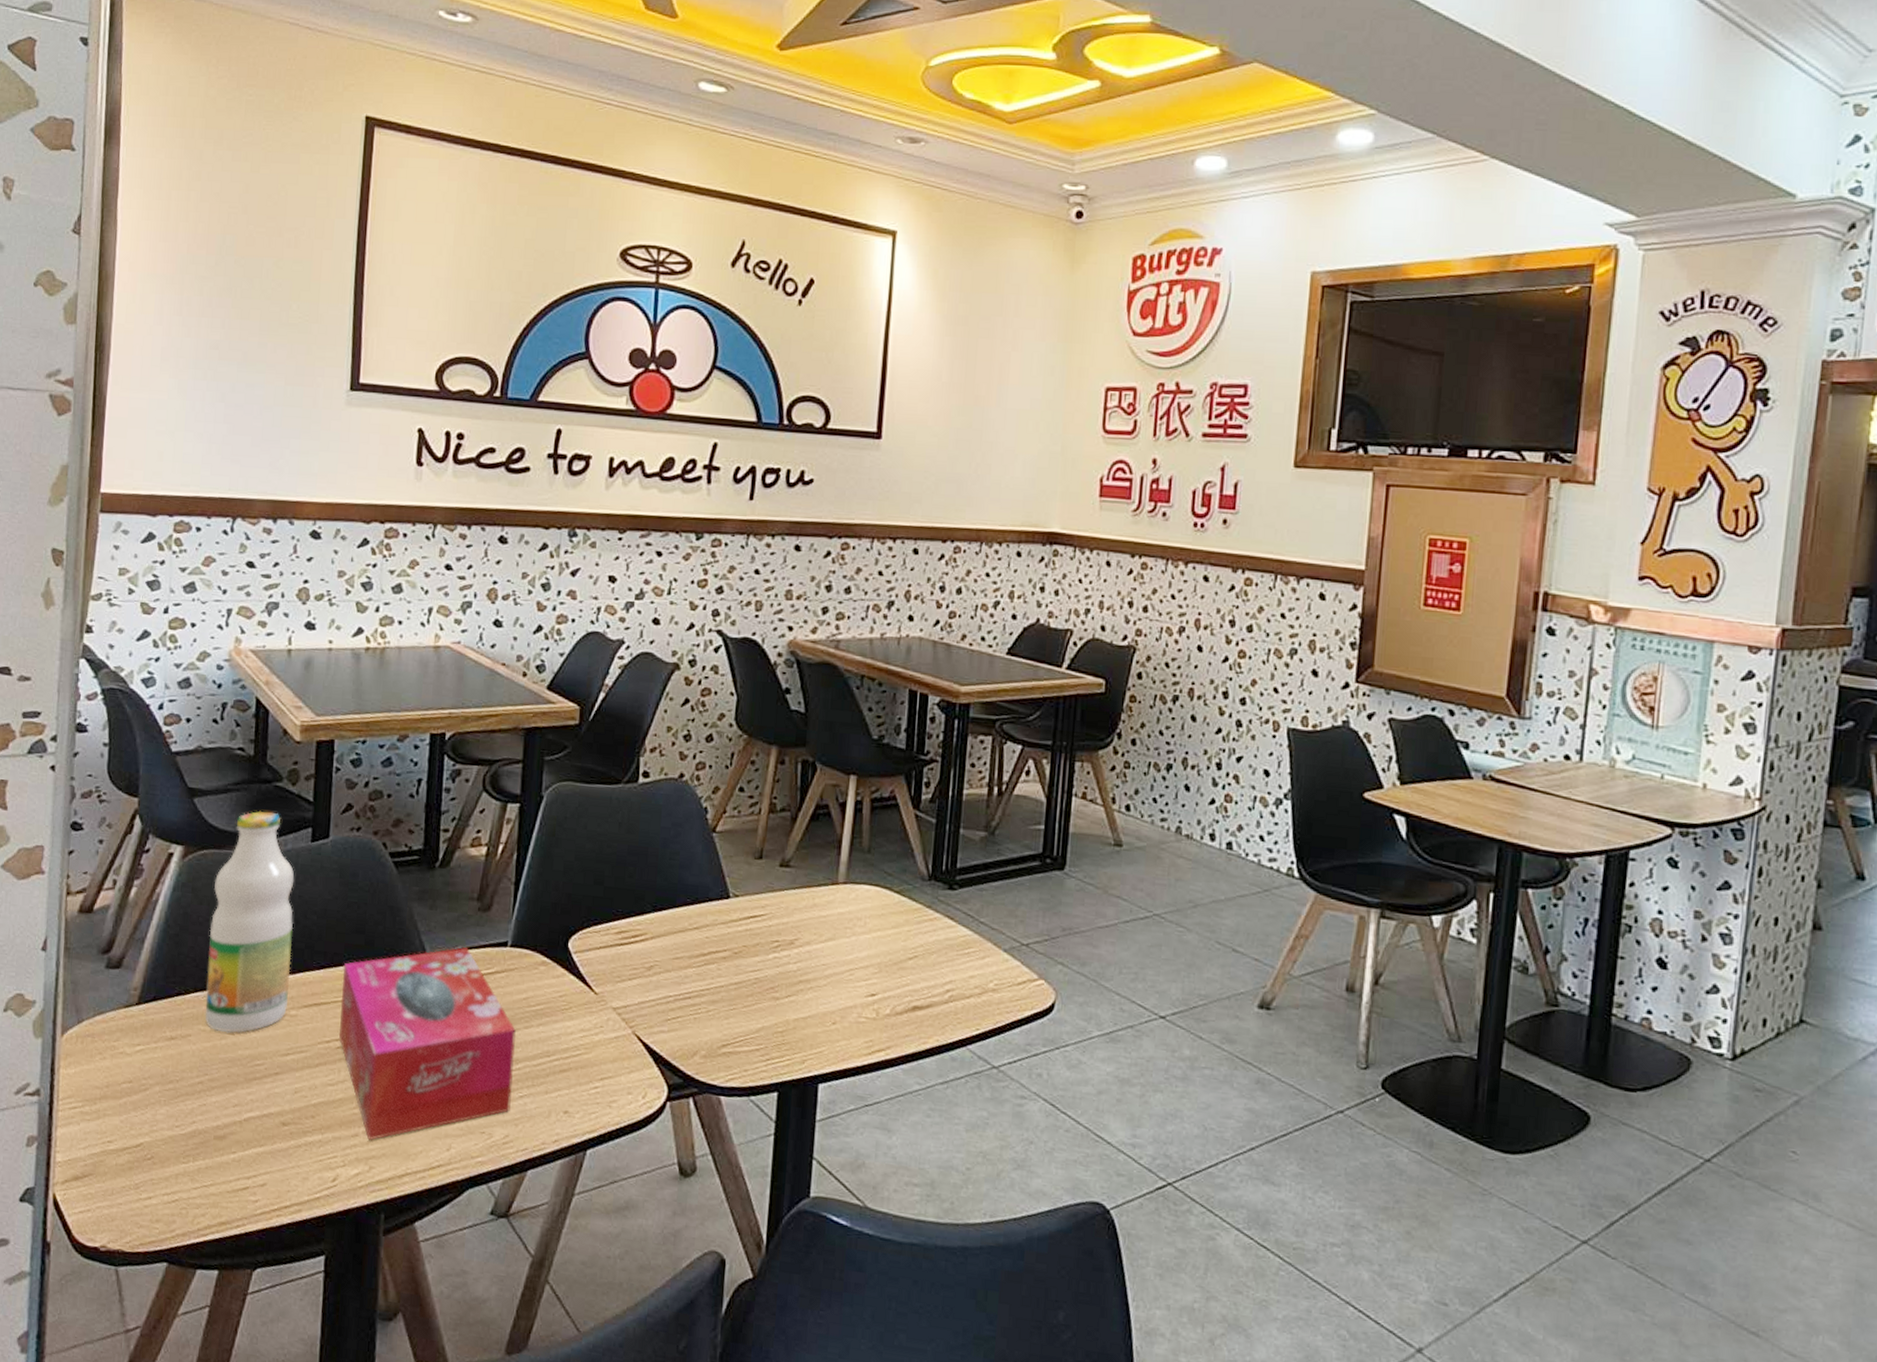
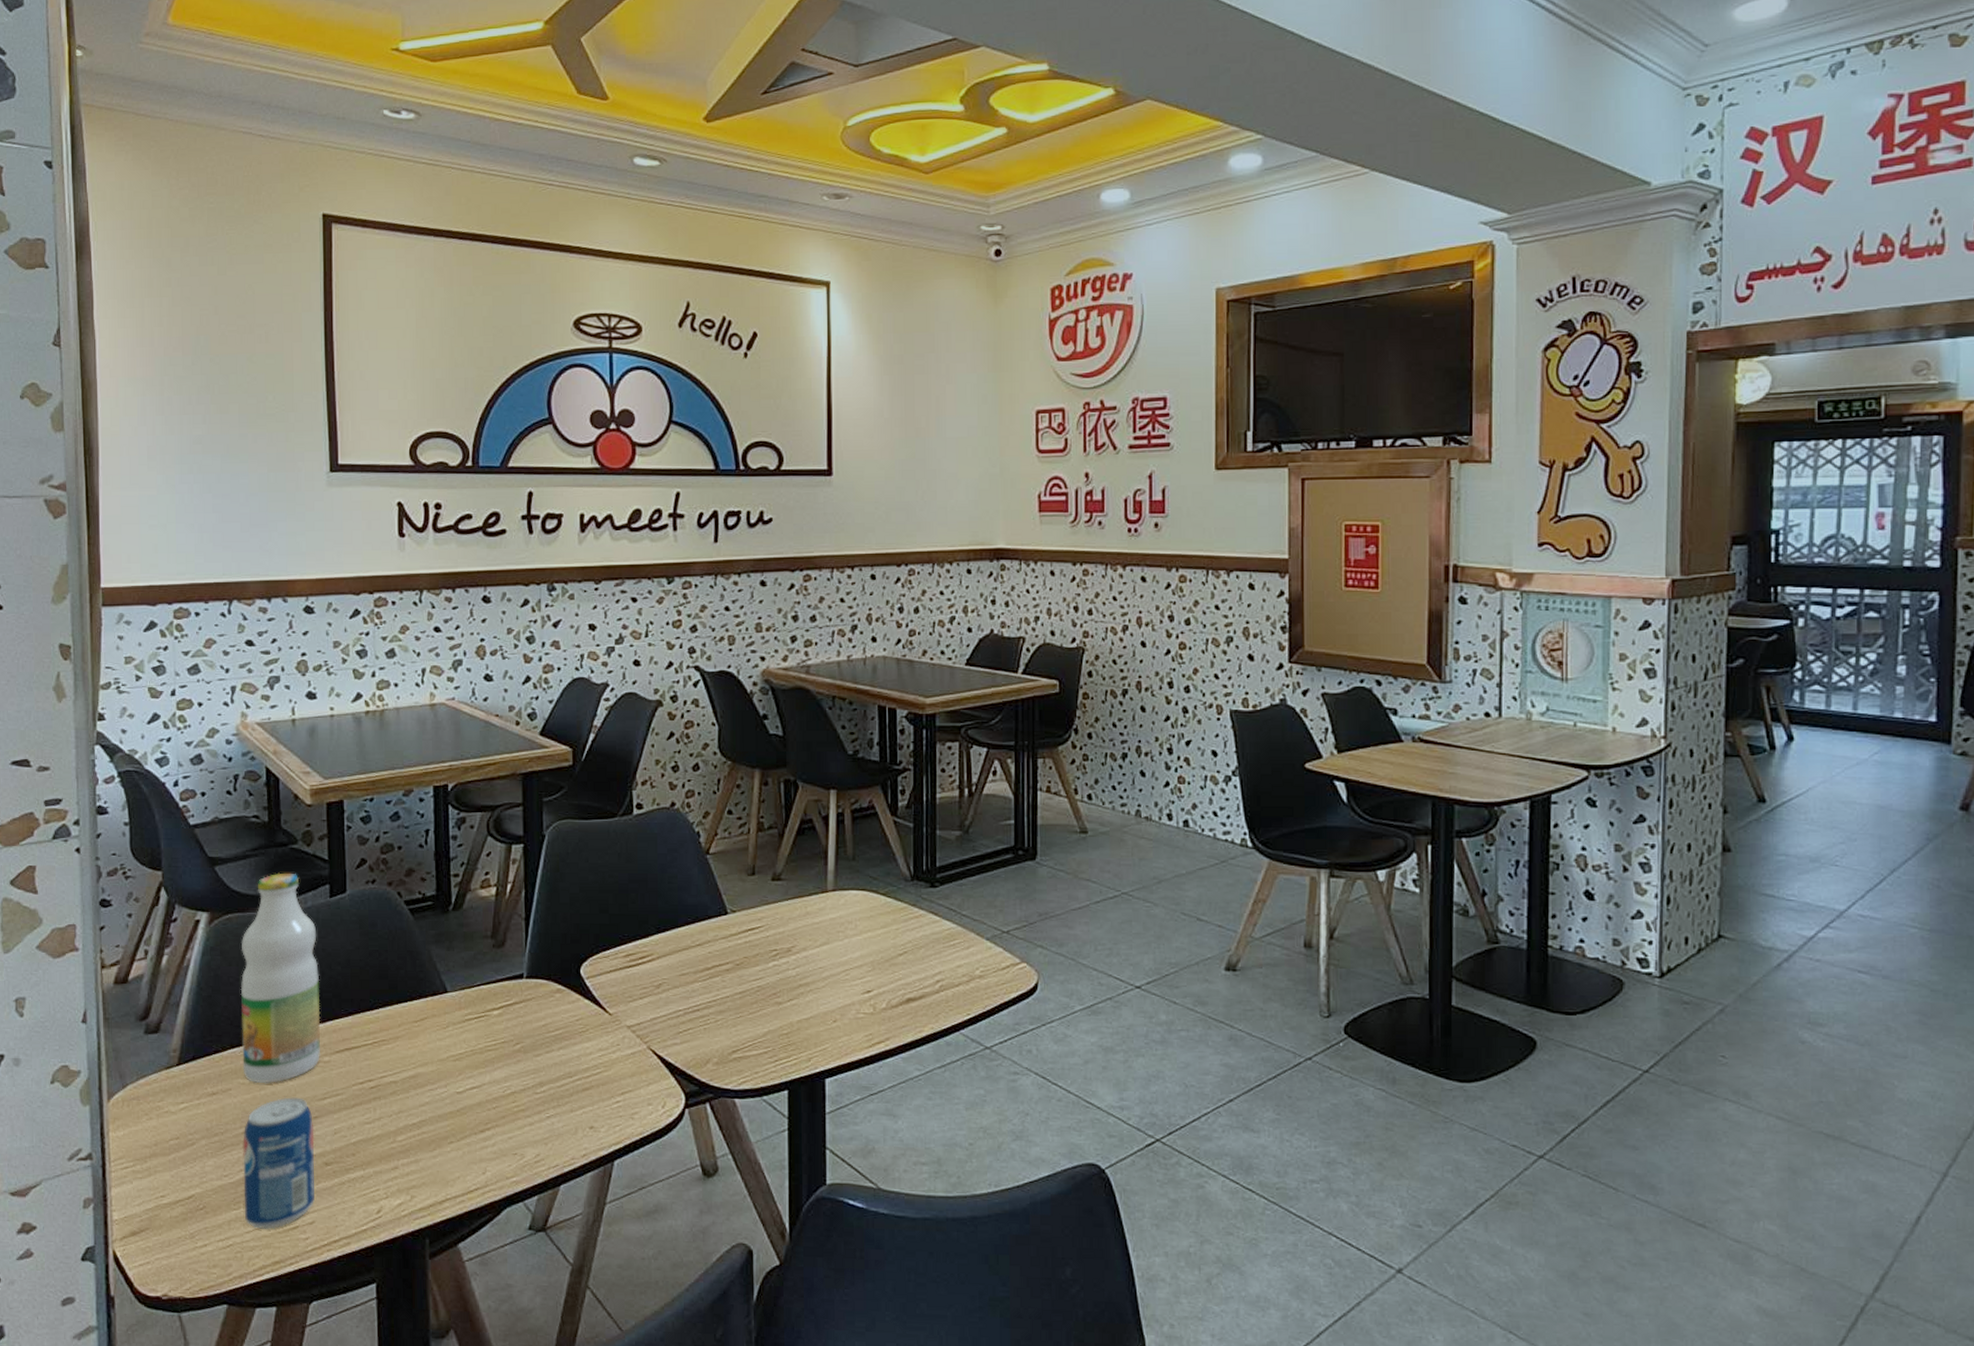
beverage can: none [194,1049,274,1187] -> present [243,1097,315,1229]
tissue box: present [339,947,516,1141] -> none [370,983,539,1172]

